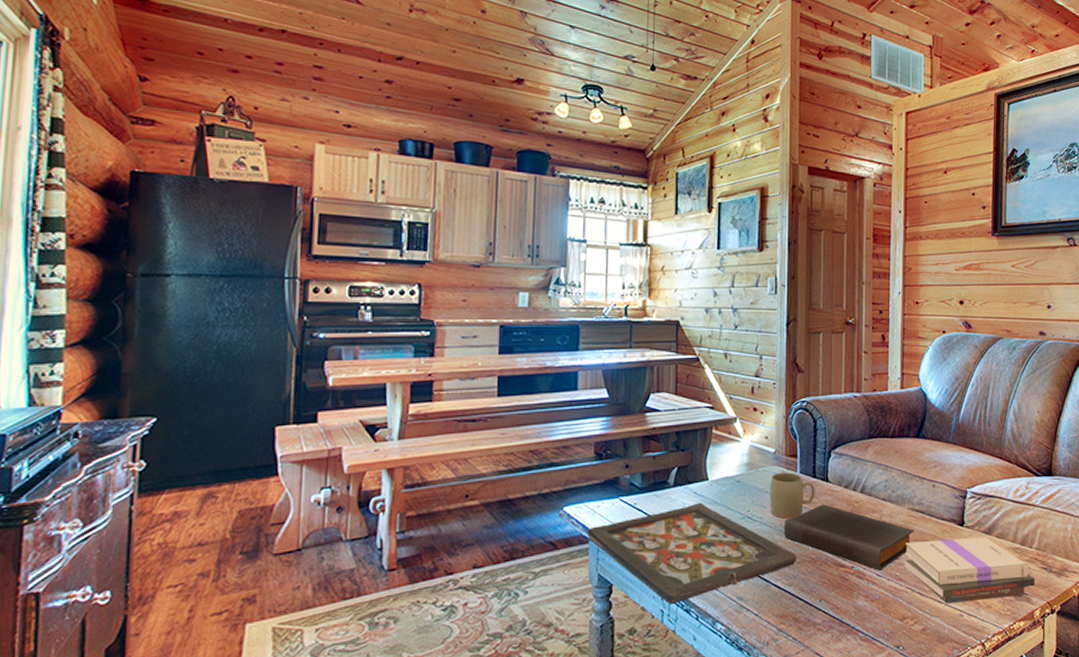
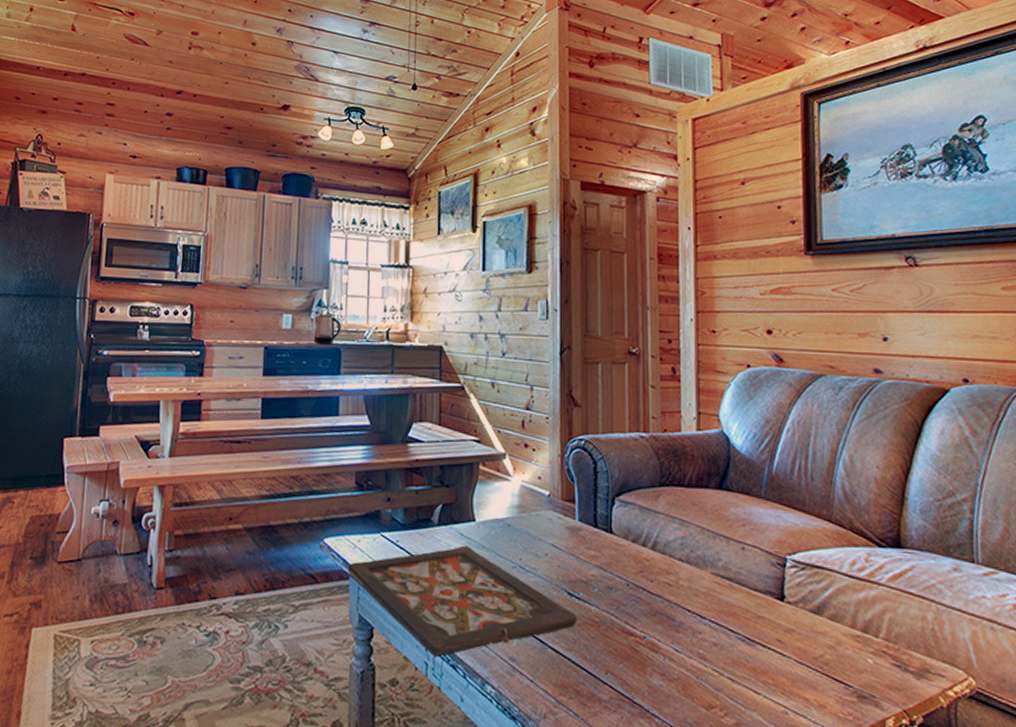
kettle: none [551,291,579,322] -> present [313,313,341,345]
mug: present [770,472,815,519] -> none [544,518,597,572]
book: present [784,504,914,571] -> none [562,559,720,645]
books: present [904,536,1035,603] -> none [708,614,885,698]

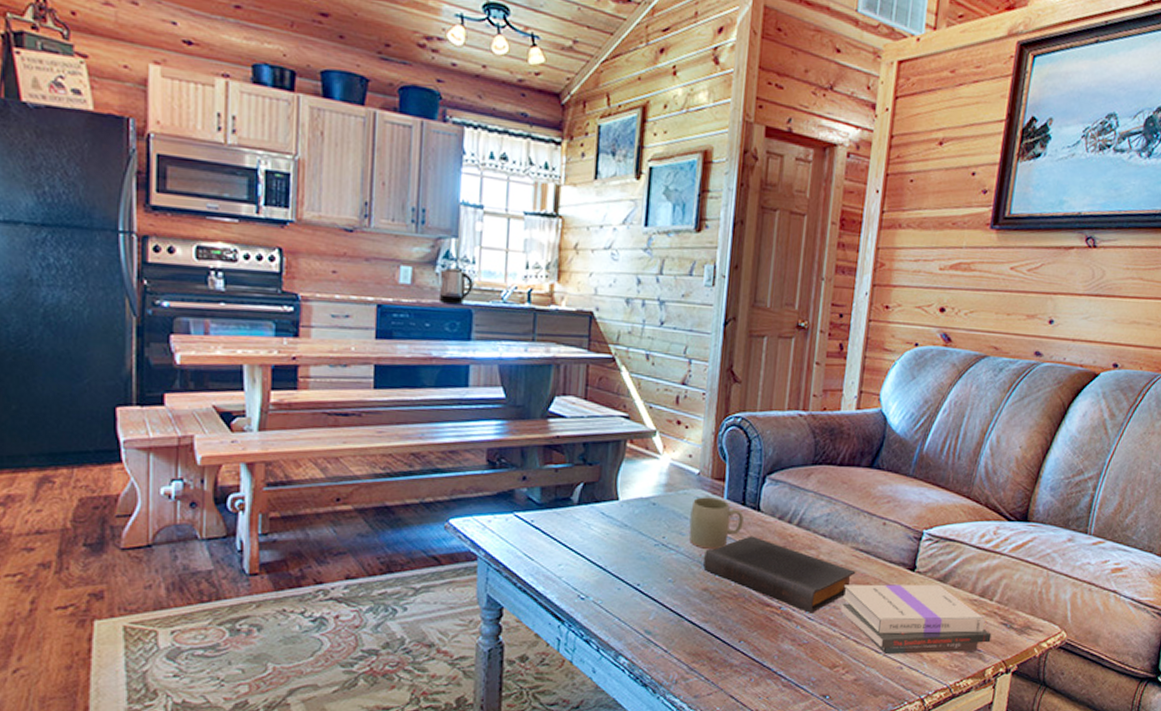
decorative tray: present [347,545,577,658] -> none [475,524,716,634]
mug: none [544,518,597,572] -> present [689,497,744,549]
book: none [562,559,720,645] -> present [703,536,856,613]
books: none [708,614,885,698] -> present [840,584,992,654]

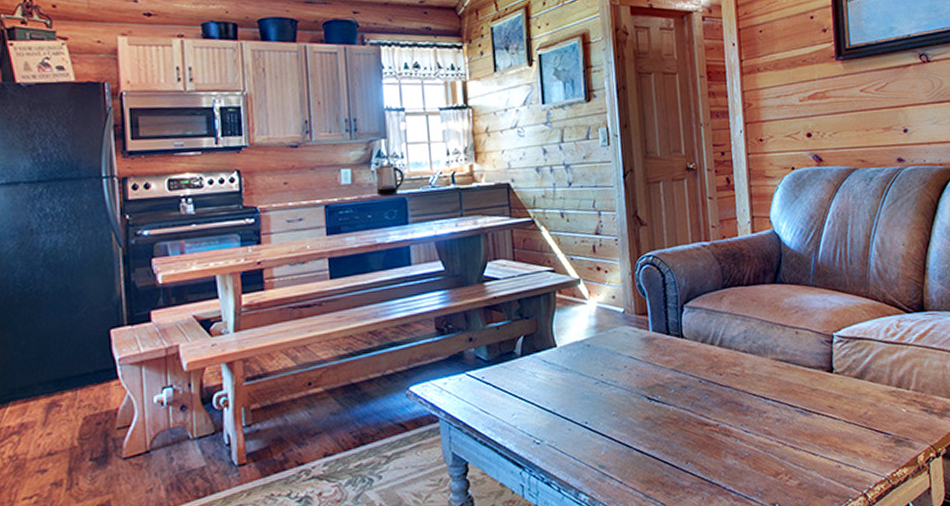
mug: present [689,497,744,549] -> none [622,331,671,380]
book: present [703,536,856,613] -> none [641,361,780,427]
books: present [840,584,992,654] -> none [771,381,916,455]

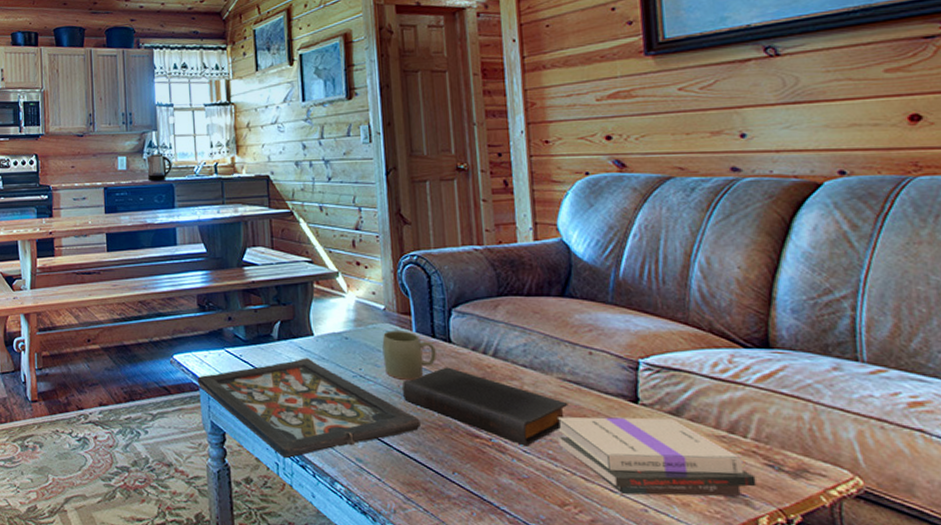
decorative tray: none [436,370,657,479] -> present [197,358,420,459]
mug: none [622,331,671,380] -> present [382,331,436,380]
book: none [641,361,780,427] -> present [402,367,569,446]
books: none [771,381,916,455] -> present [557,417,757,497]

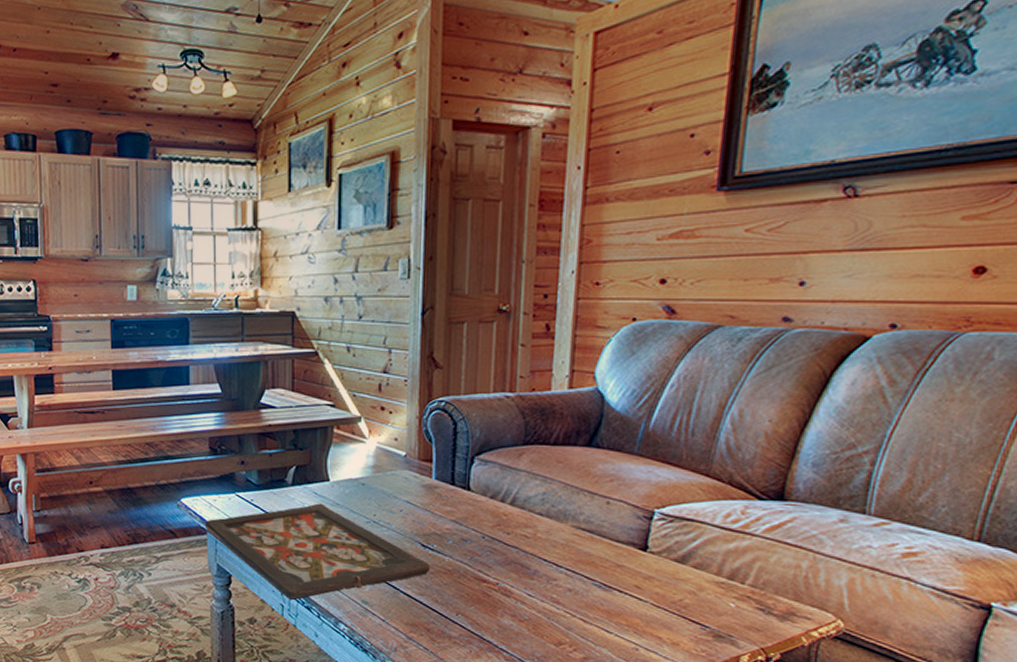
kettle: present [146,153,172,182] -> none [159,283,187,315]
mug: present [382,331,436,380] -> none [399,477,454,526]
book: present [402,367,569,446] -> none [416,514,579,590]
books: present [557,417,757,497] -> none [563,563,746,637]

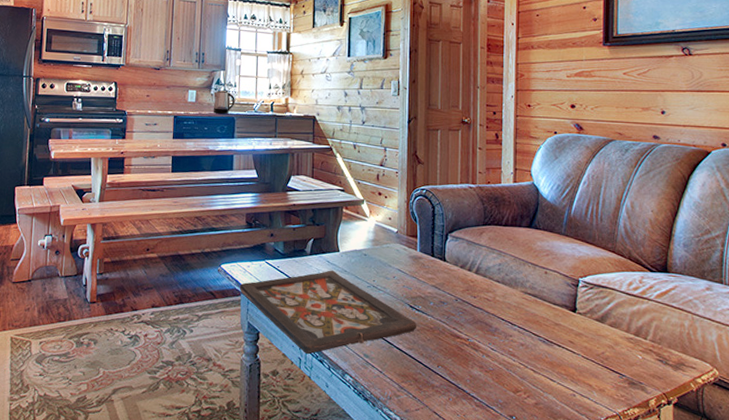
kettle: none [159,283,187,315] -> present [213,90,235,115]

